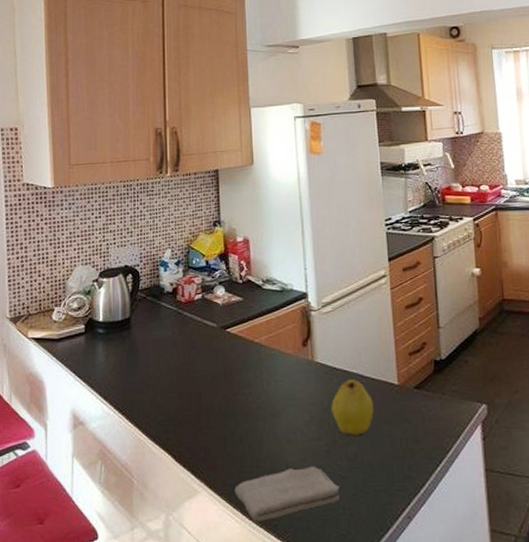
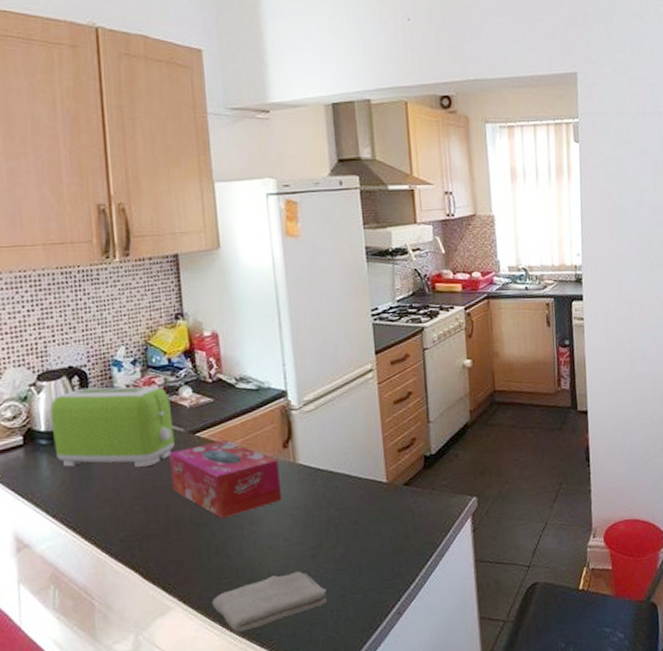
toaster: none [108,284,208,357] -> present [50,386,175,467]
tissue box: none [203,336,299,409] -> present [169,440,281,518]
fruit: present [331,380,374,435] -> none [316,480,361,537]

